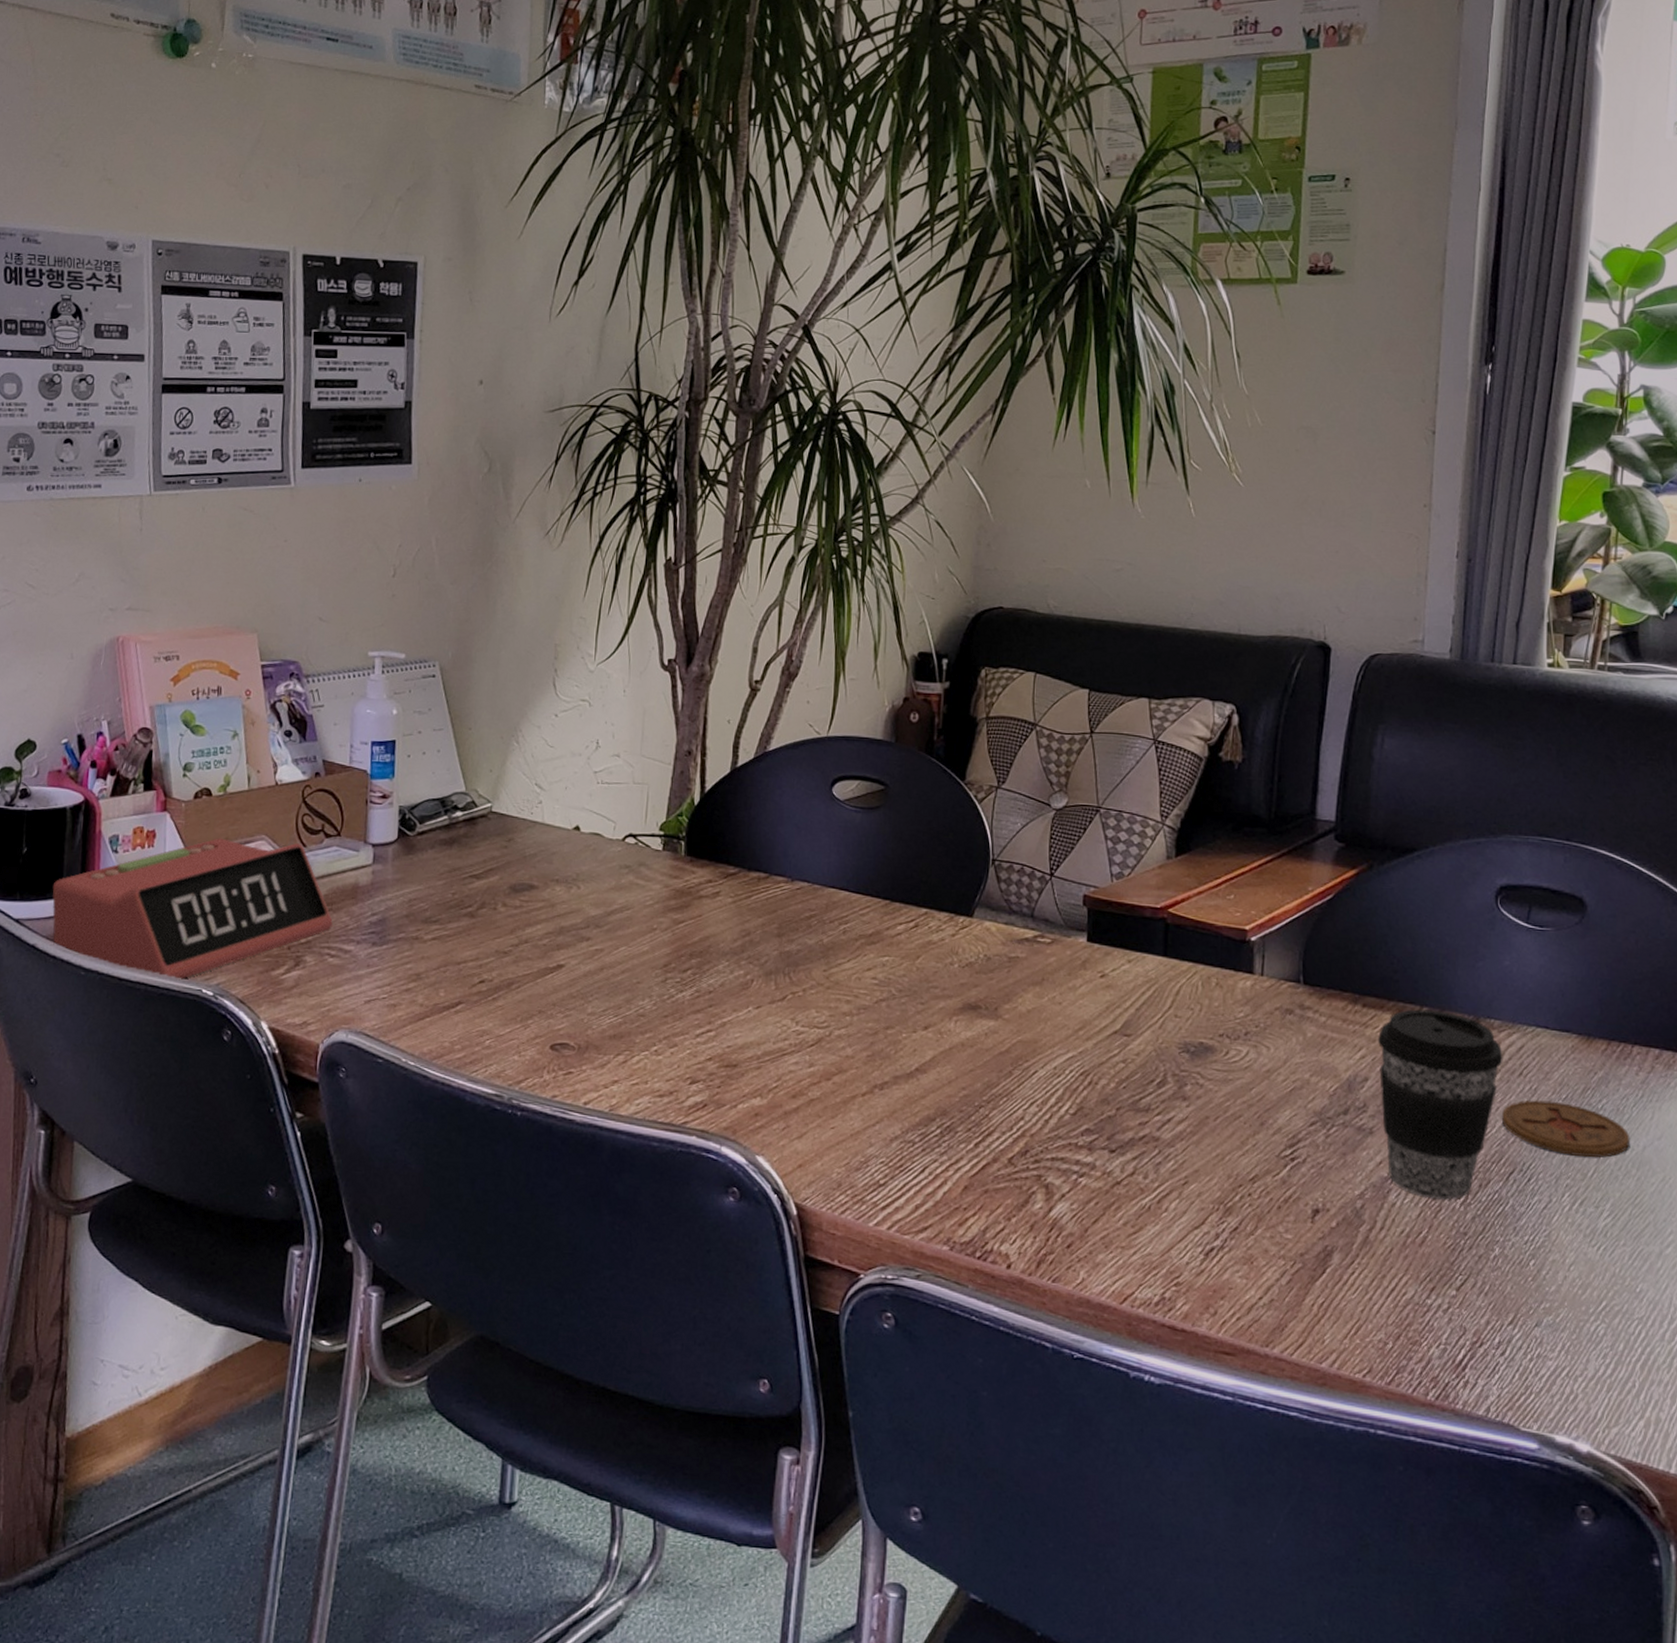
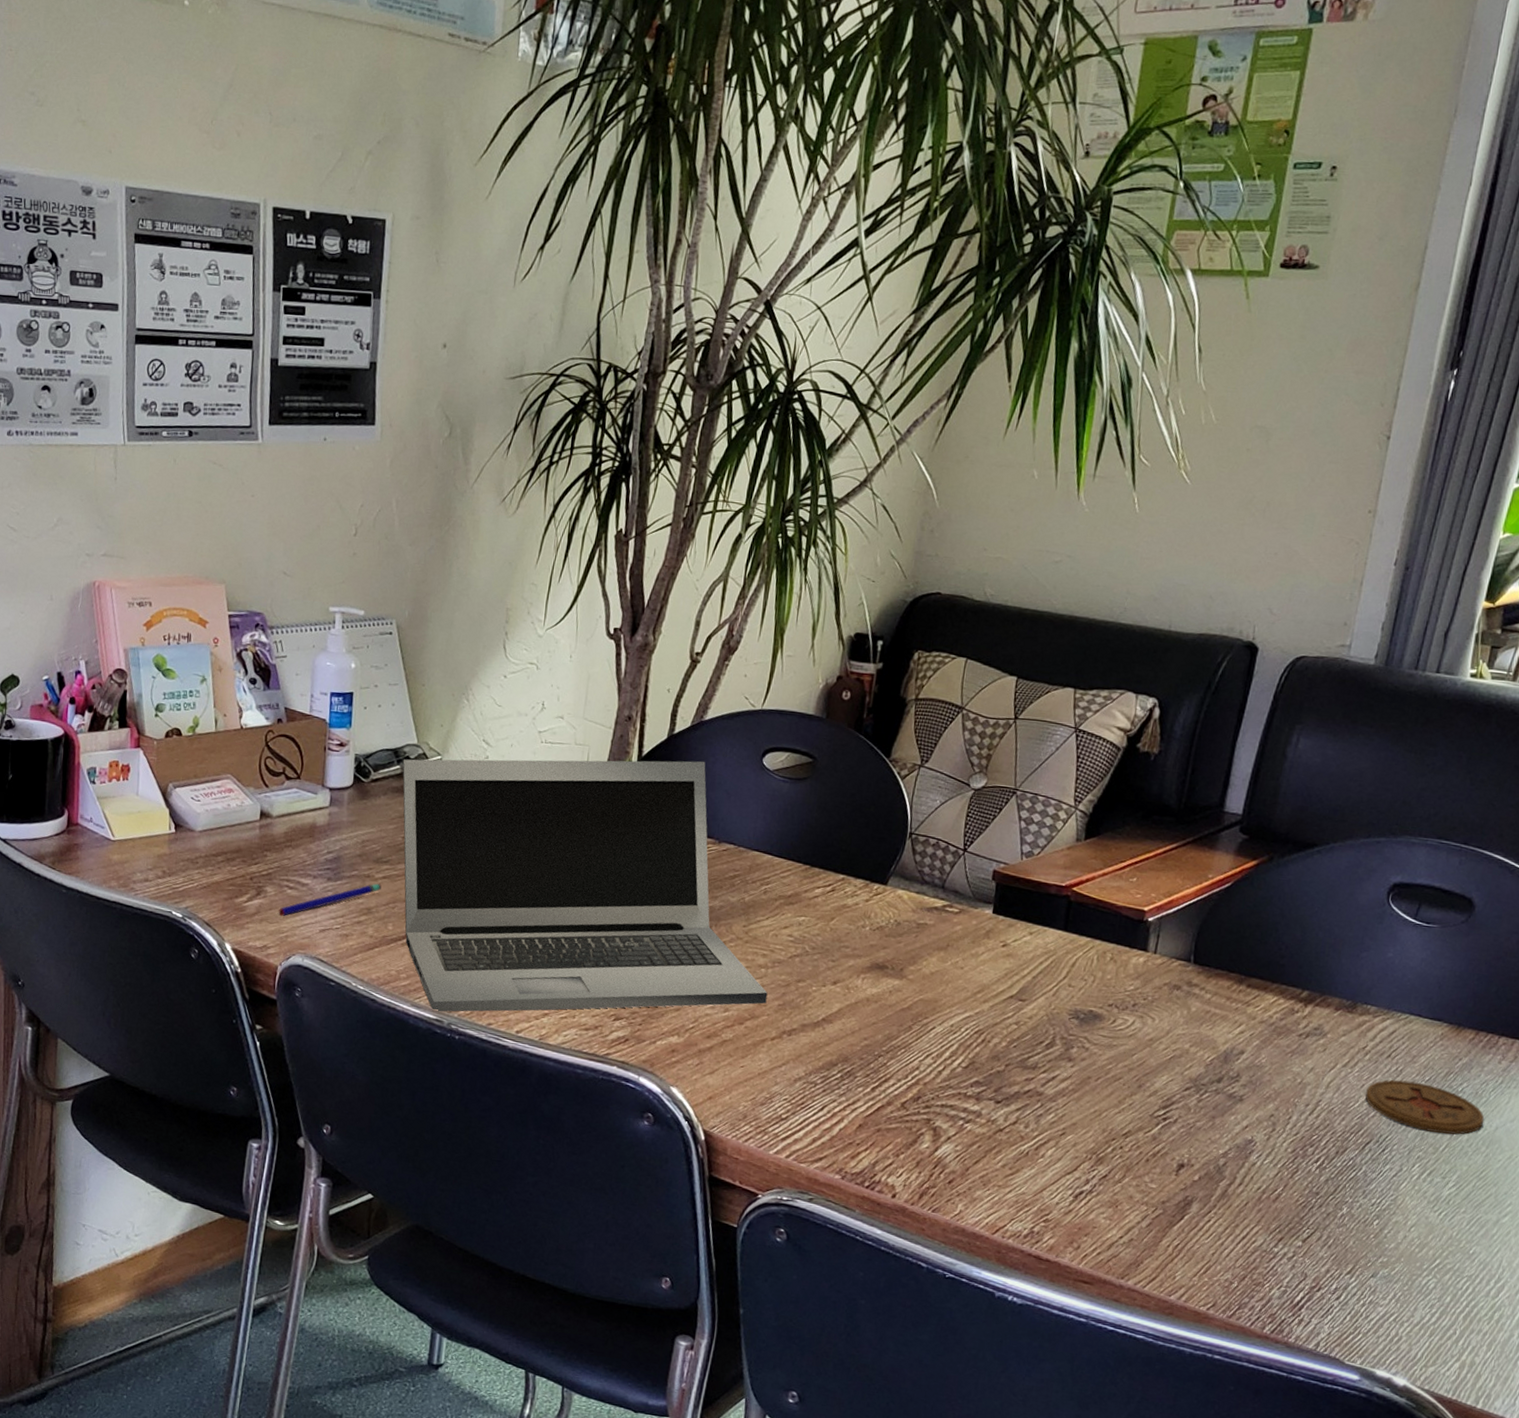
alarm clock: present [52,838,333,981] -> none [36,775,292,902]
pen: none [319,945,431,988] -> present [278,883,382,916]
laptop: none [450,794,855,1086] -> present [402,759,768,1012]
coffee cup: present [1378,1008,1503,1200] -> none [1253,991,1375,1163]

